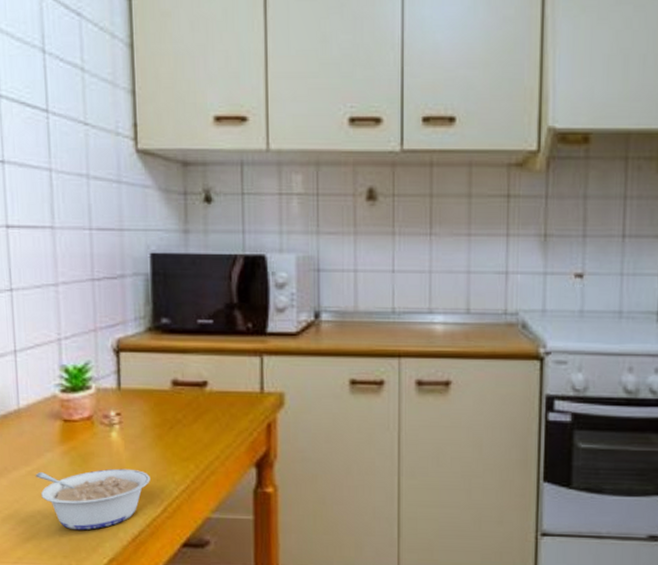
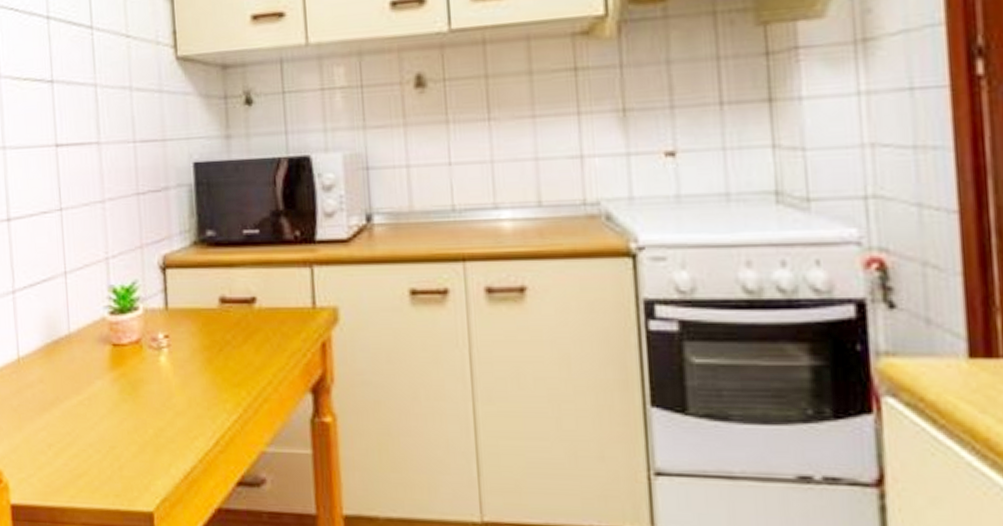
legume: present [35,468,150,531] -> none [86,396,201,466]

